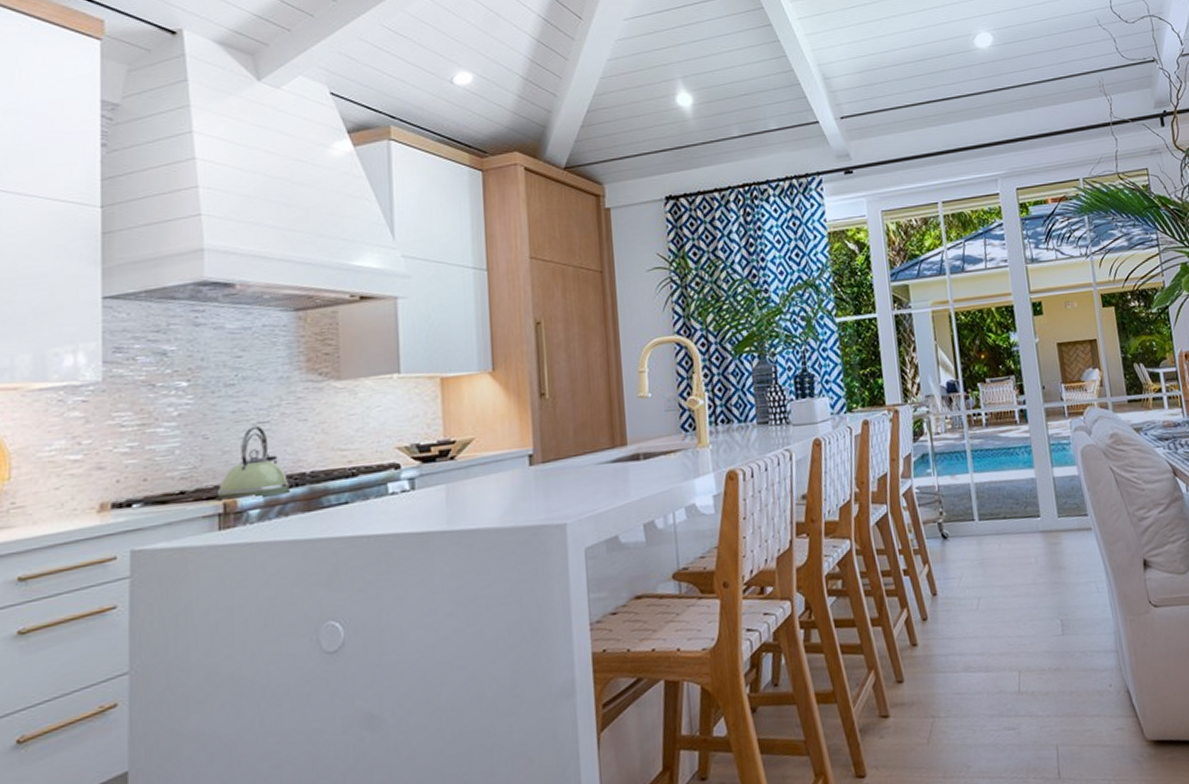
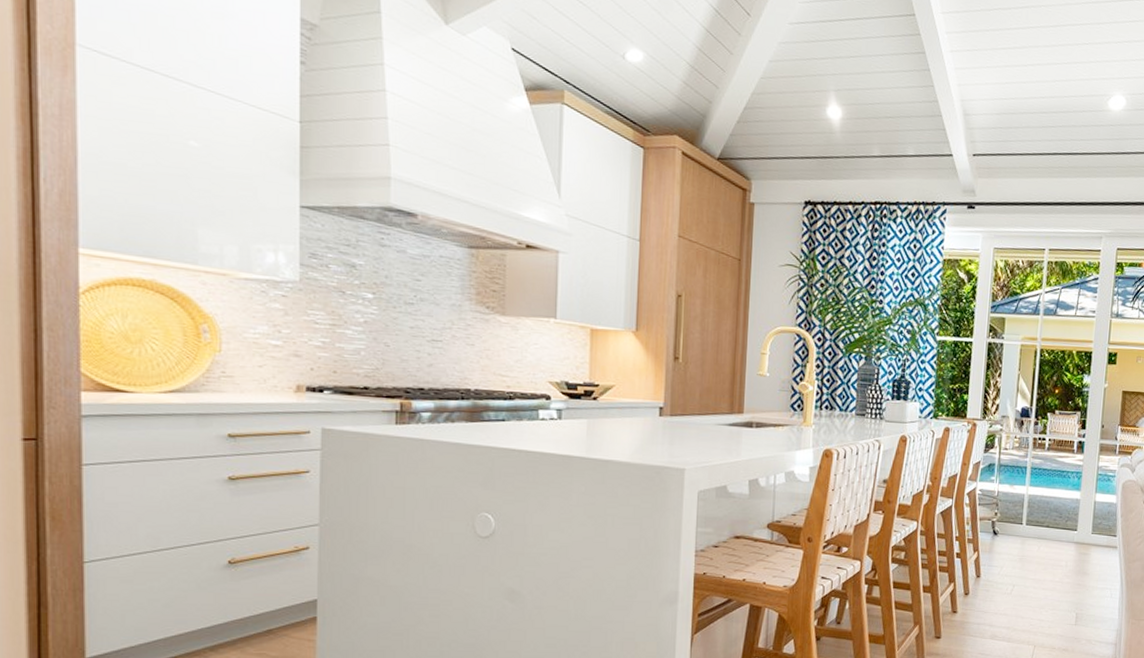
kettle: present [215,425,292,502] -> none [393,342,458,405]

